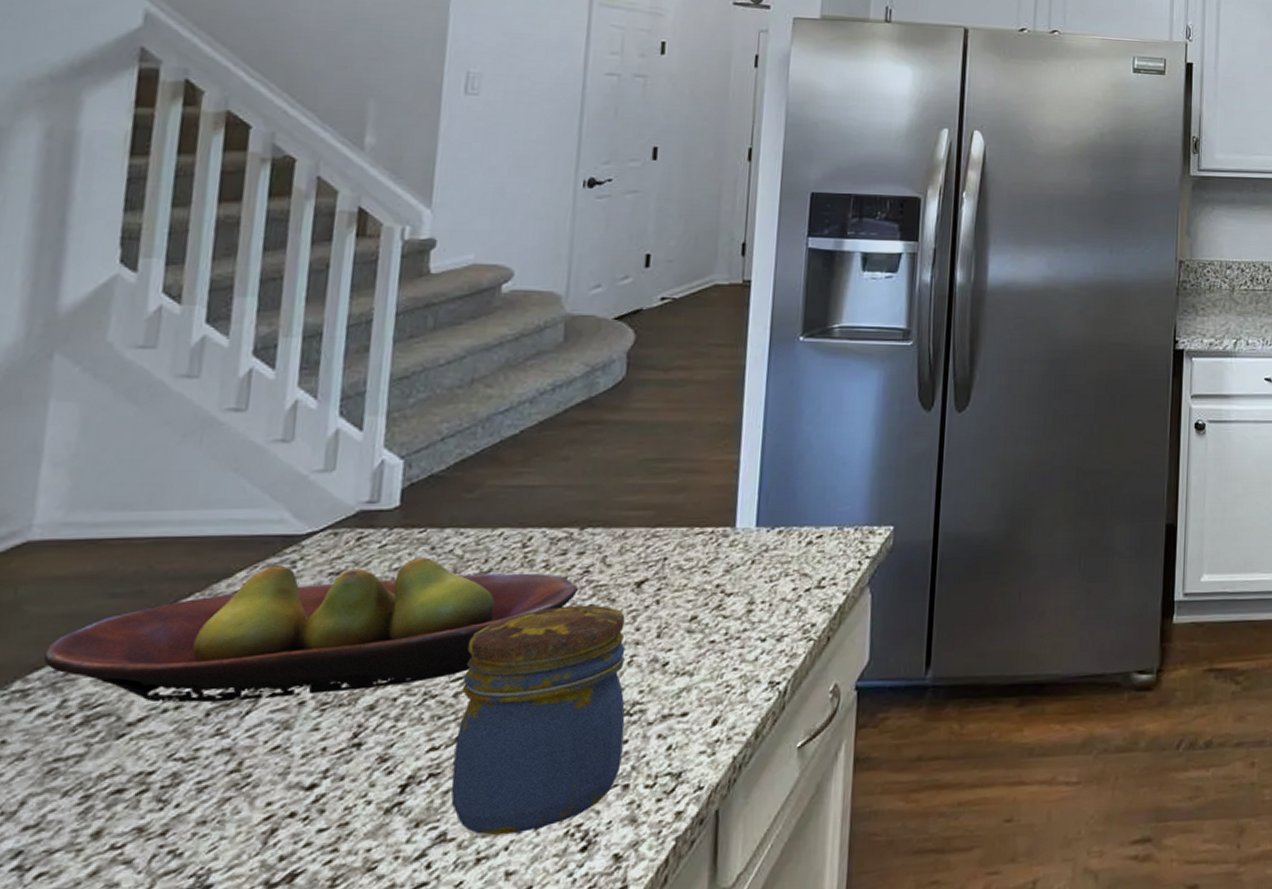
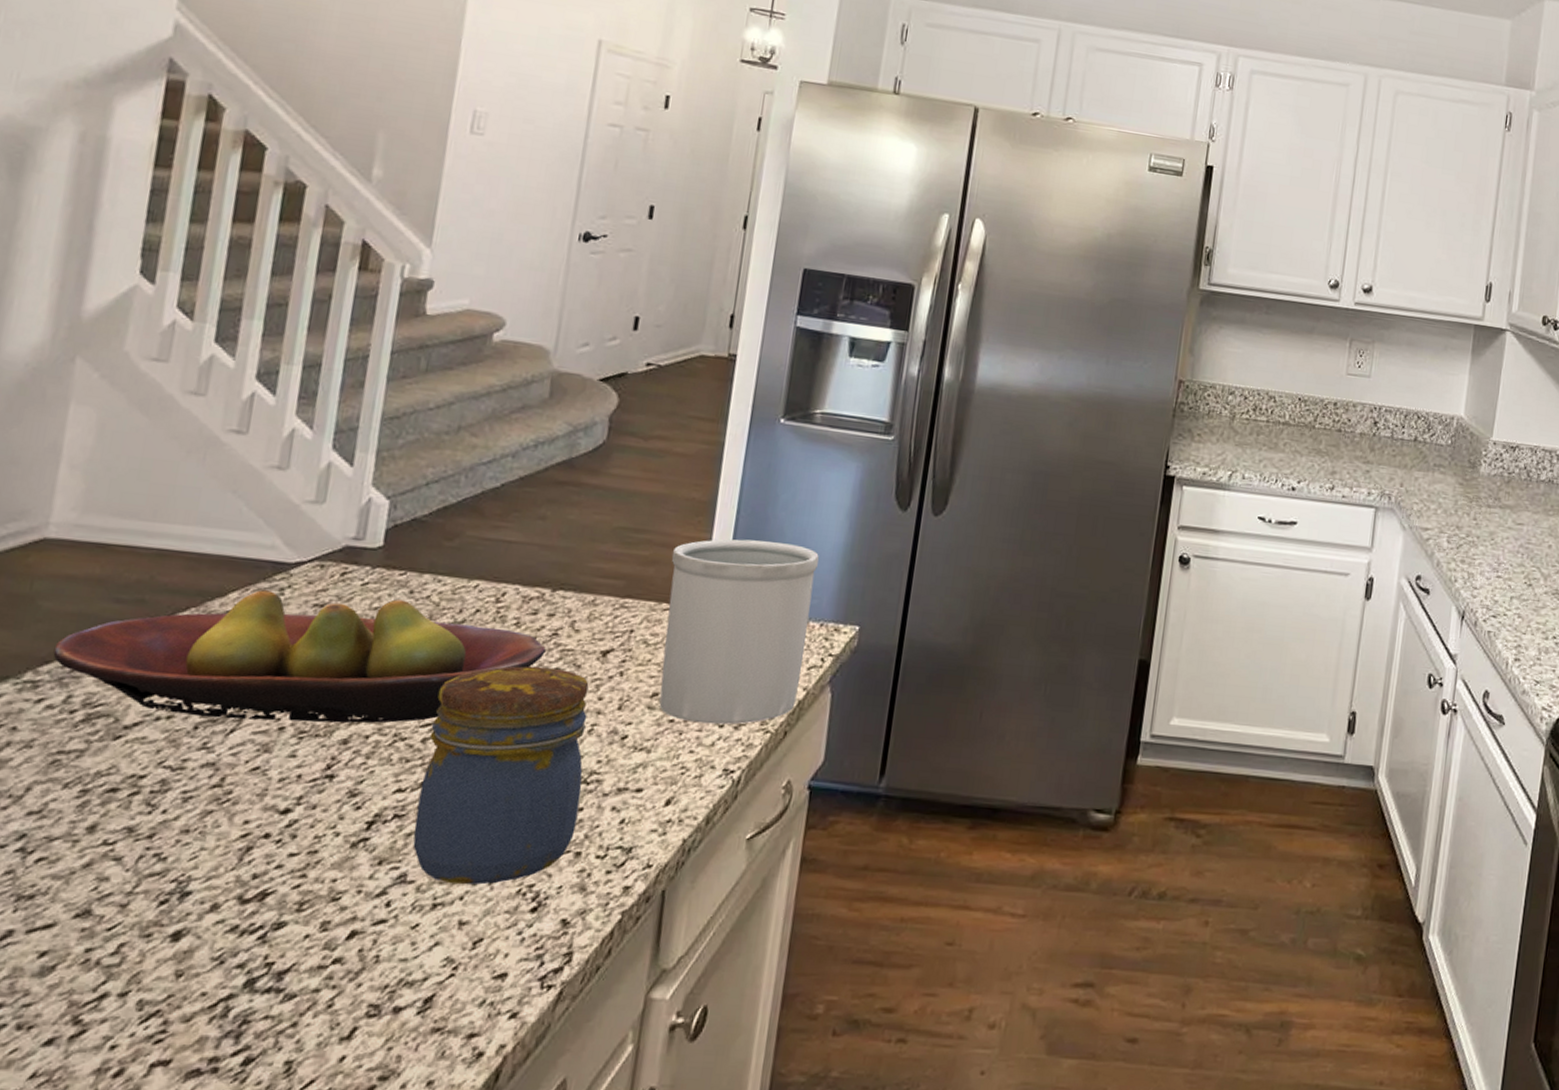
utensil holder: none [698,455,848,640] -> present [659,539,819,725]

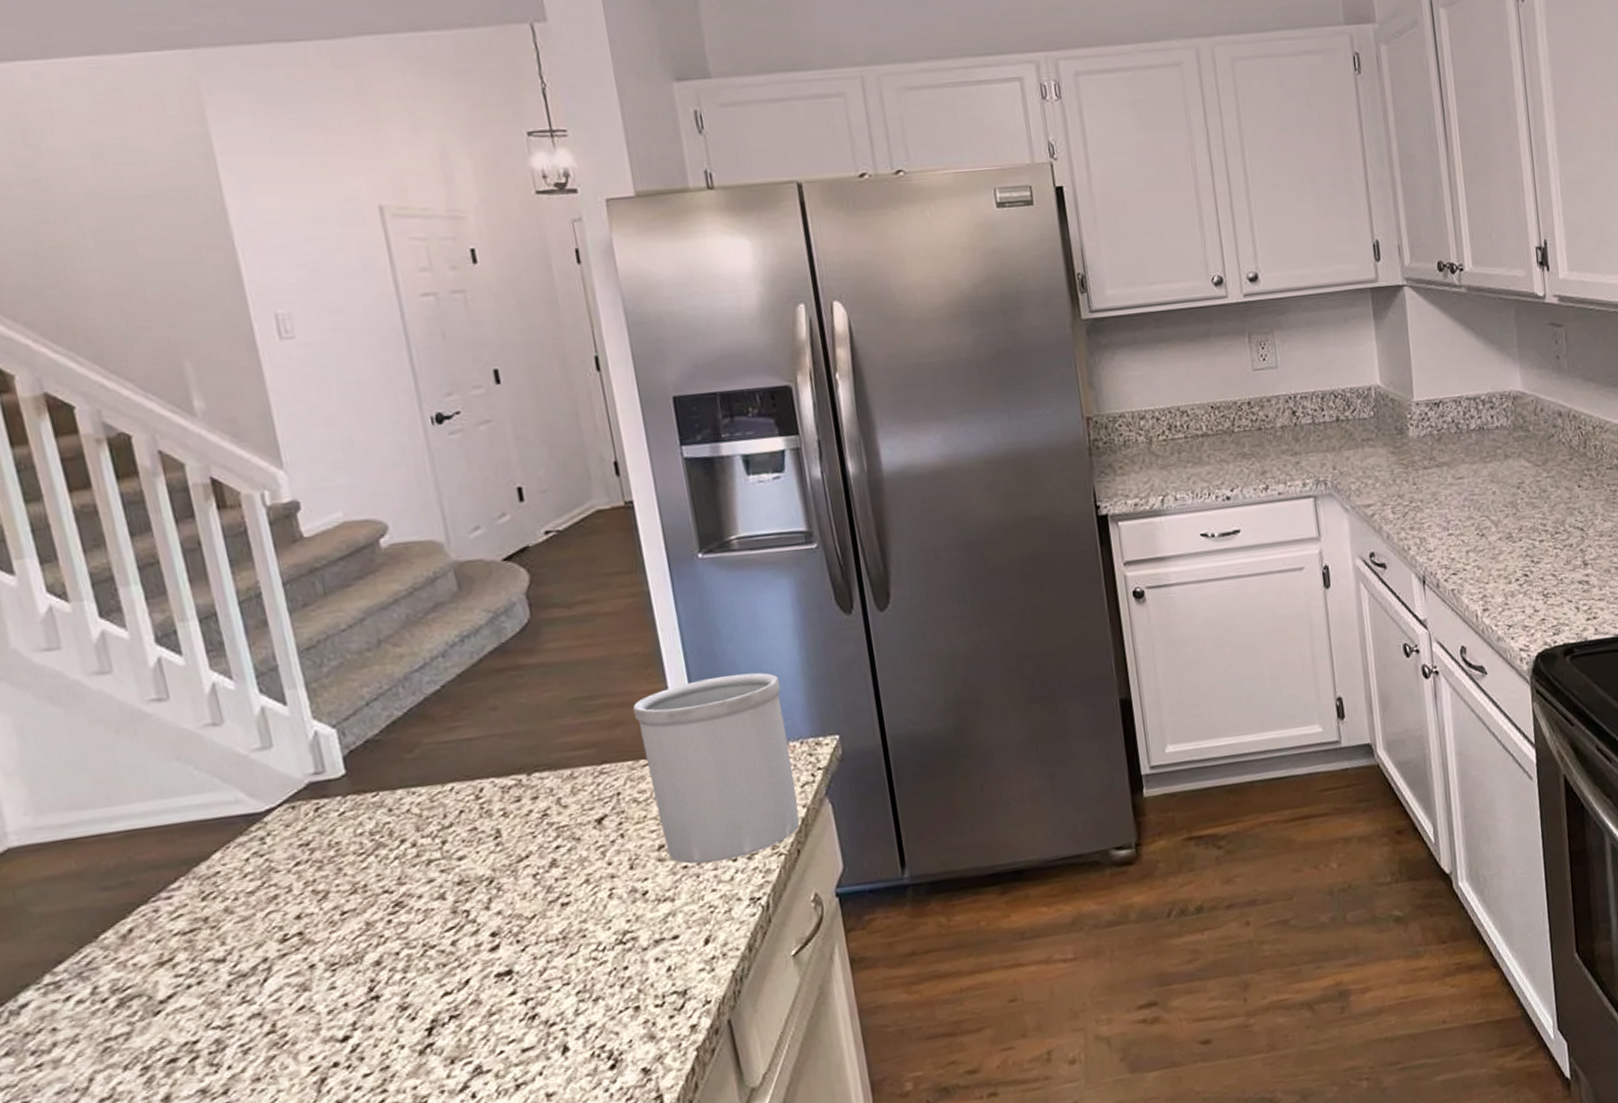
fruit bowl: present [53,589,546,723] -> none [61,819,542,980]
jar: present [412,666,589,885] -> none [450,845,628,1064]

